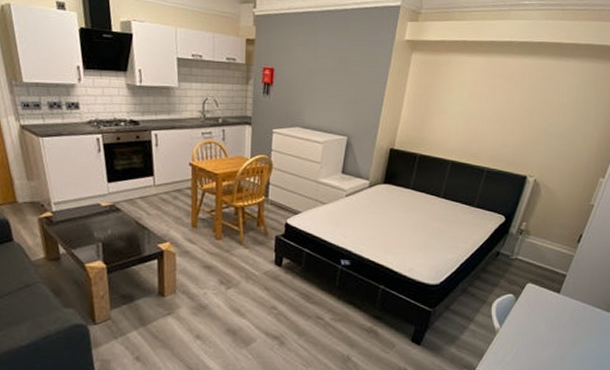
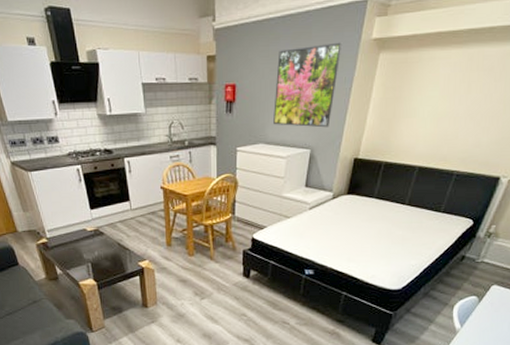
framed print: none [311,40,378,117] -> present [273,42,343,128]

